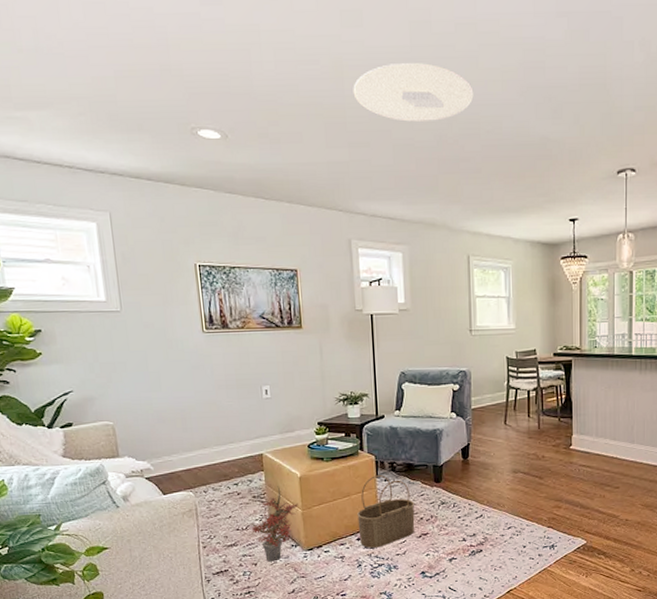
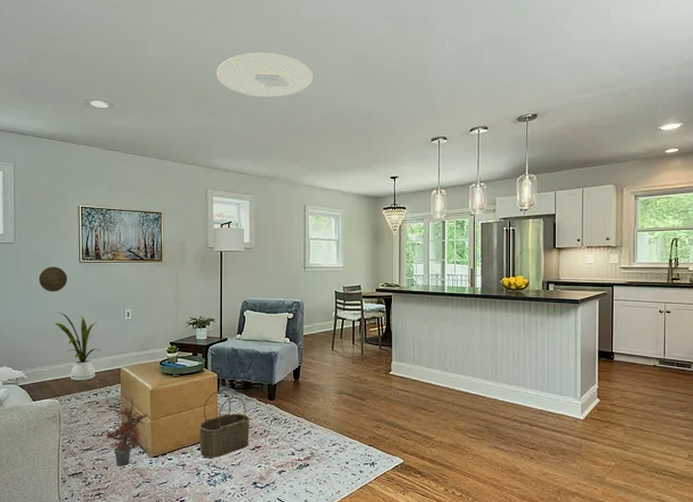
decorative plate: none [155,338,190,369] -> present [38,267,67,292]
house plant: none [179,392,238,470] -> present [54,312,101,381]

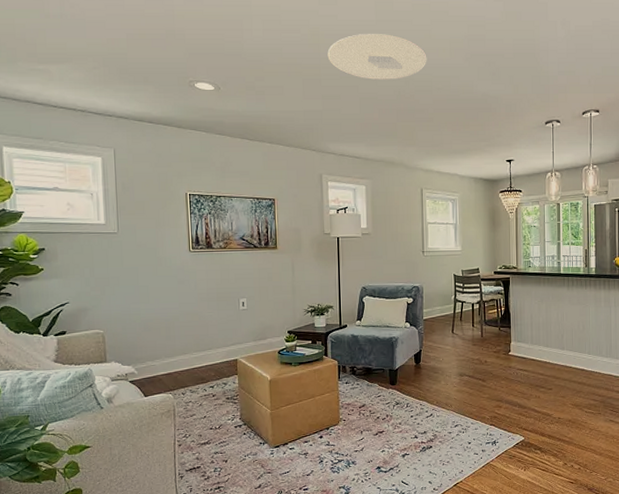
decorative plate: present [38,267,67,292] -> none [145,257,177,284]
house plant: present [54,312,101,381] -> none [165,304,216,374]
potted plant: present [103,397,149,466] -> none [221,388,268,459]
wicker basket: present [199,390,251,457] -> none [320,377,373,445]

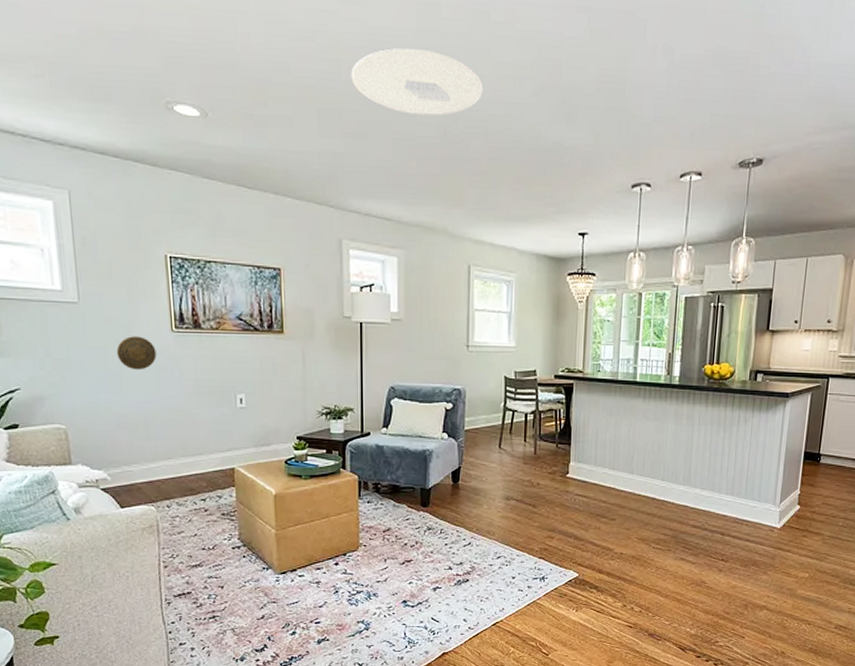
decorative plate: none [145,257,177,284] -> present [116,336,157,370]

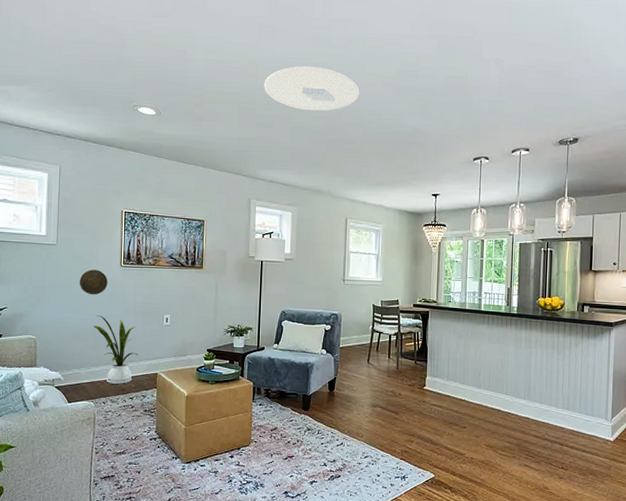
house plant: none [142,397,208,483] -> present [93,315,139,384]

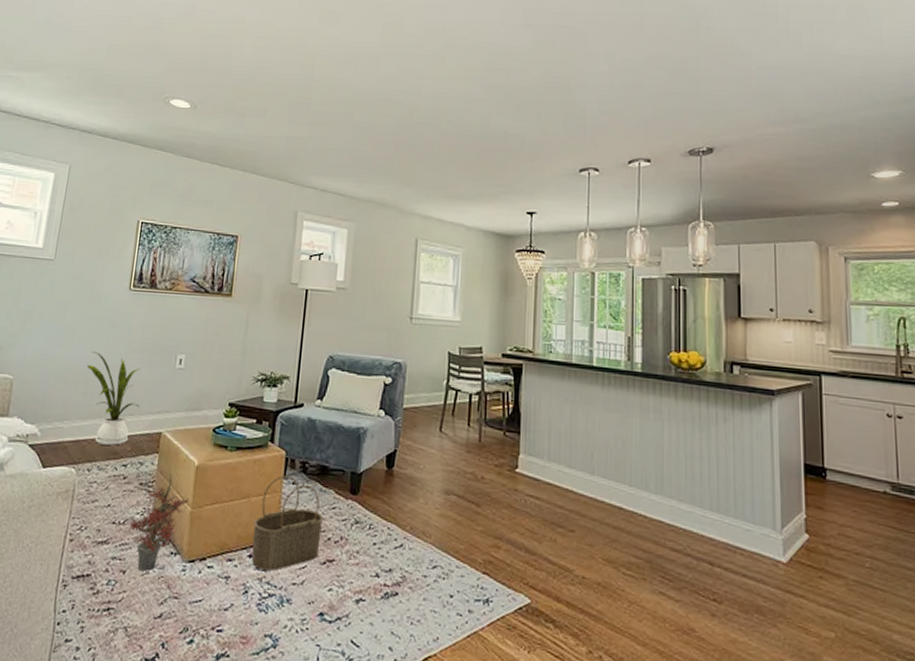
decorative plate: present [79,269,108,295] -> none [75,292,112,326]
potted plant: none [137,402,183,471] -> present [125,474,190,572]
wicker basket: none [232,399,284,466] -> present [251,475,324,571]
ceiling light: present [264,66,360,111] -> none [321,56,438,109]

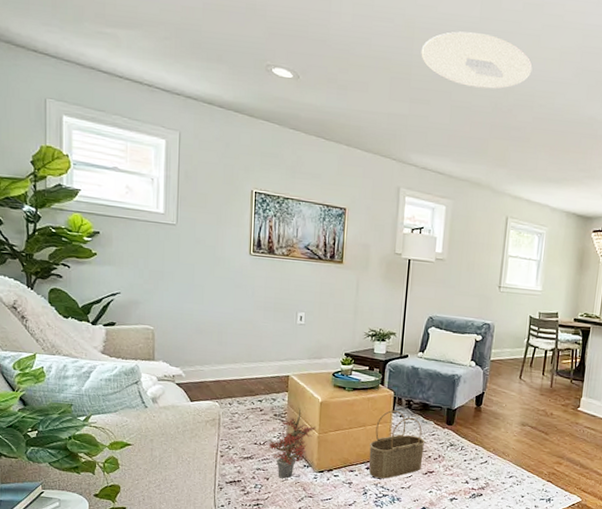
house plant: present [86,352,140,446] -> none [218,308,269,385]
ceiling light: none [321,56,438,109] -> present [421,31,533,89]

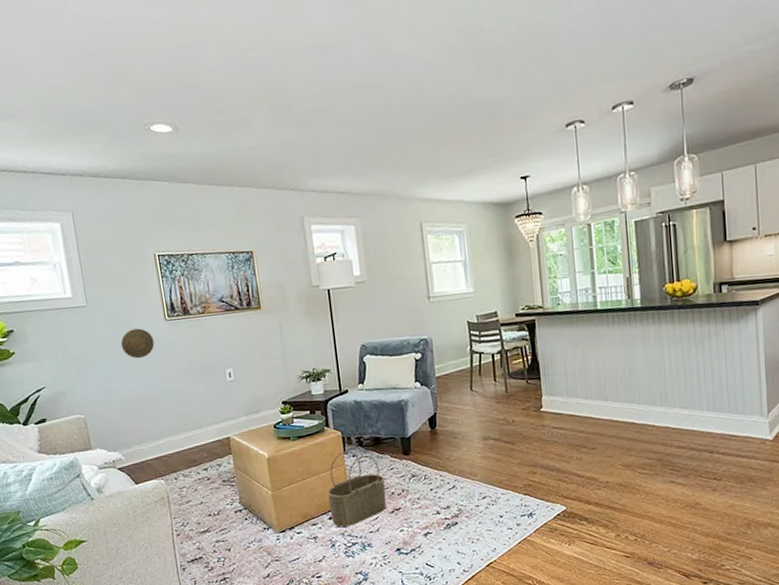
decorative plate: none [202,256,235,286] -> present [120,328,155,359]
potted plant: present [265,408,317,479] -> none [221,468,269,547]
ceiling light: present [421,31,533,89] -> none [295,38,415,98]

